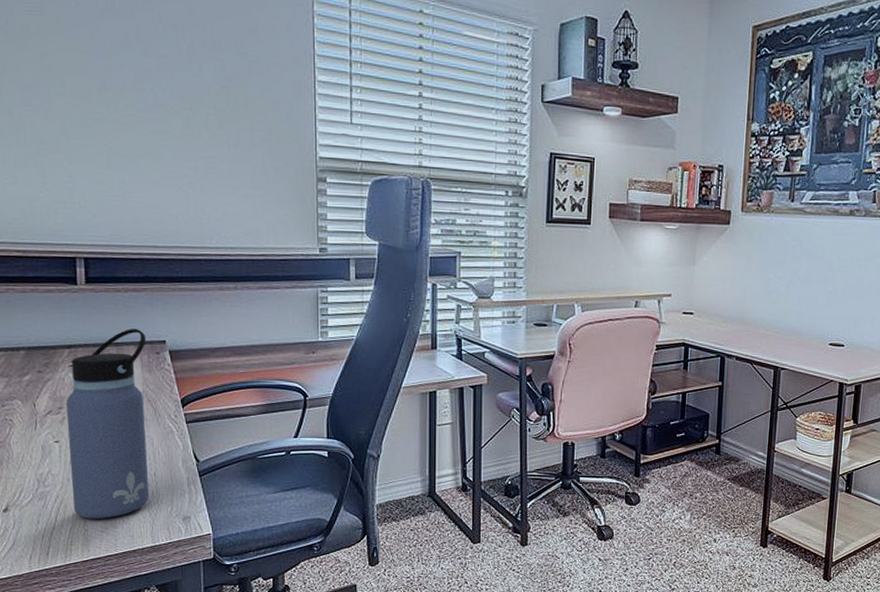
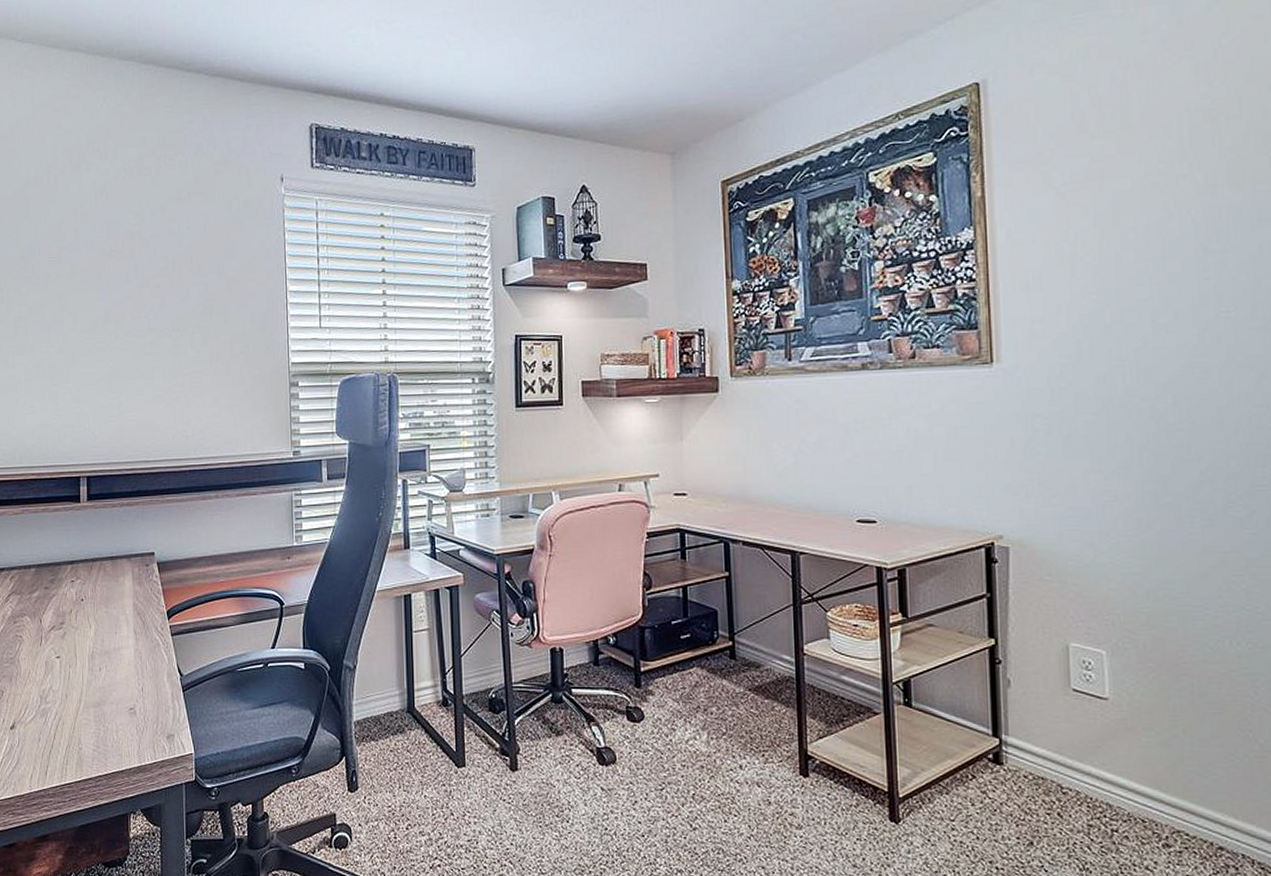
water bottle: present [65,329,149,519] -> none [67,542,138,737]

